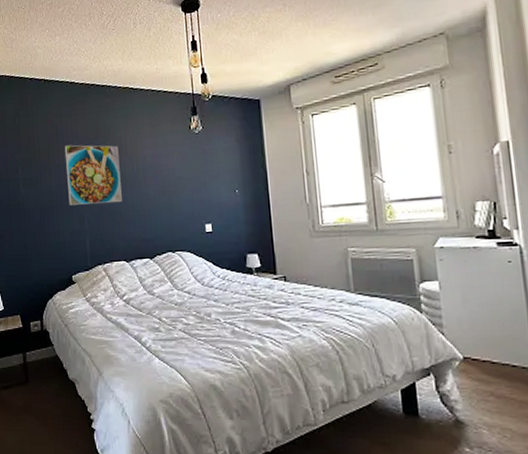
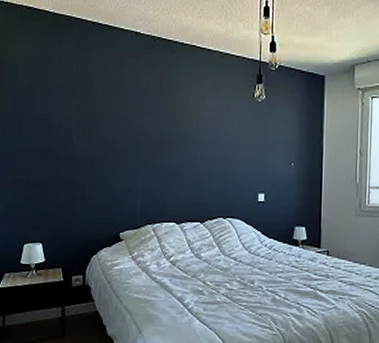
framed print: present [64,145,122,206] -> none [123,98,179,164]

